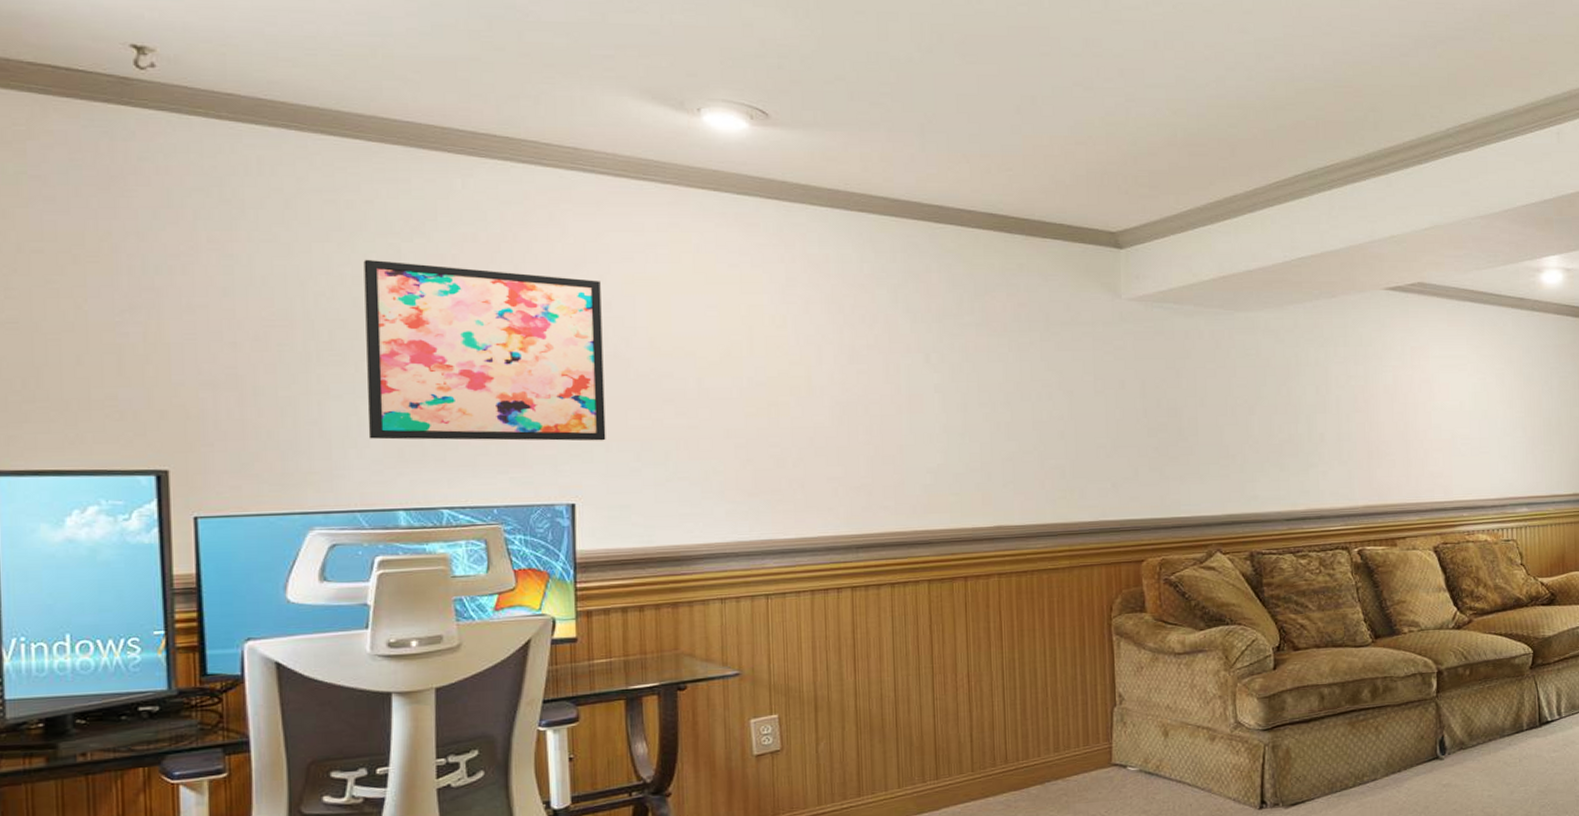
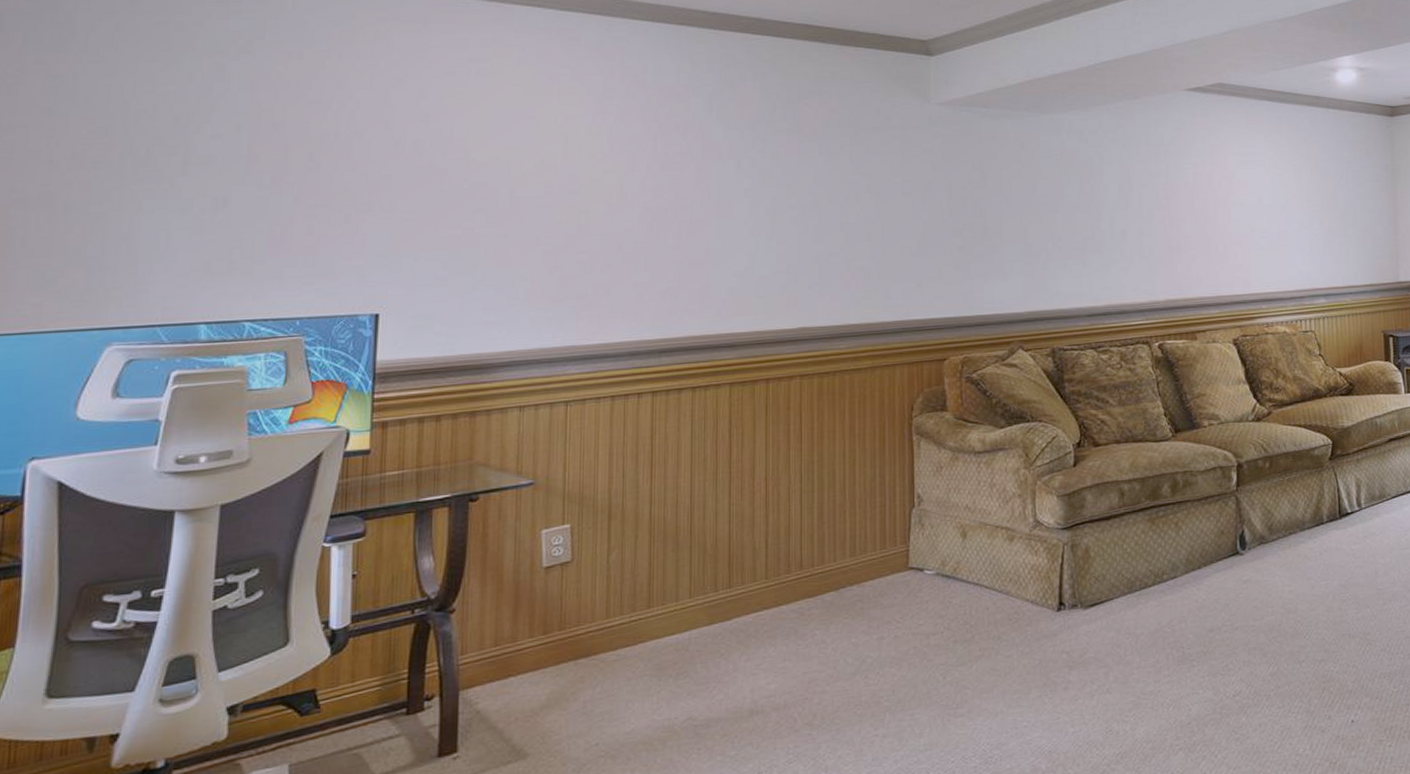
wall art: present [363,259,606,441] -> none [176,77,421,254]

